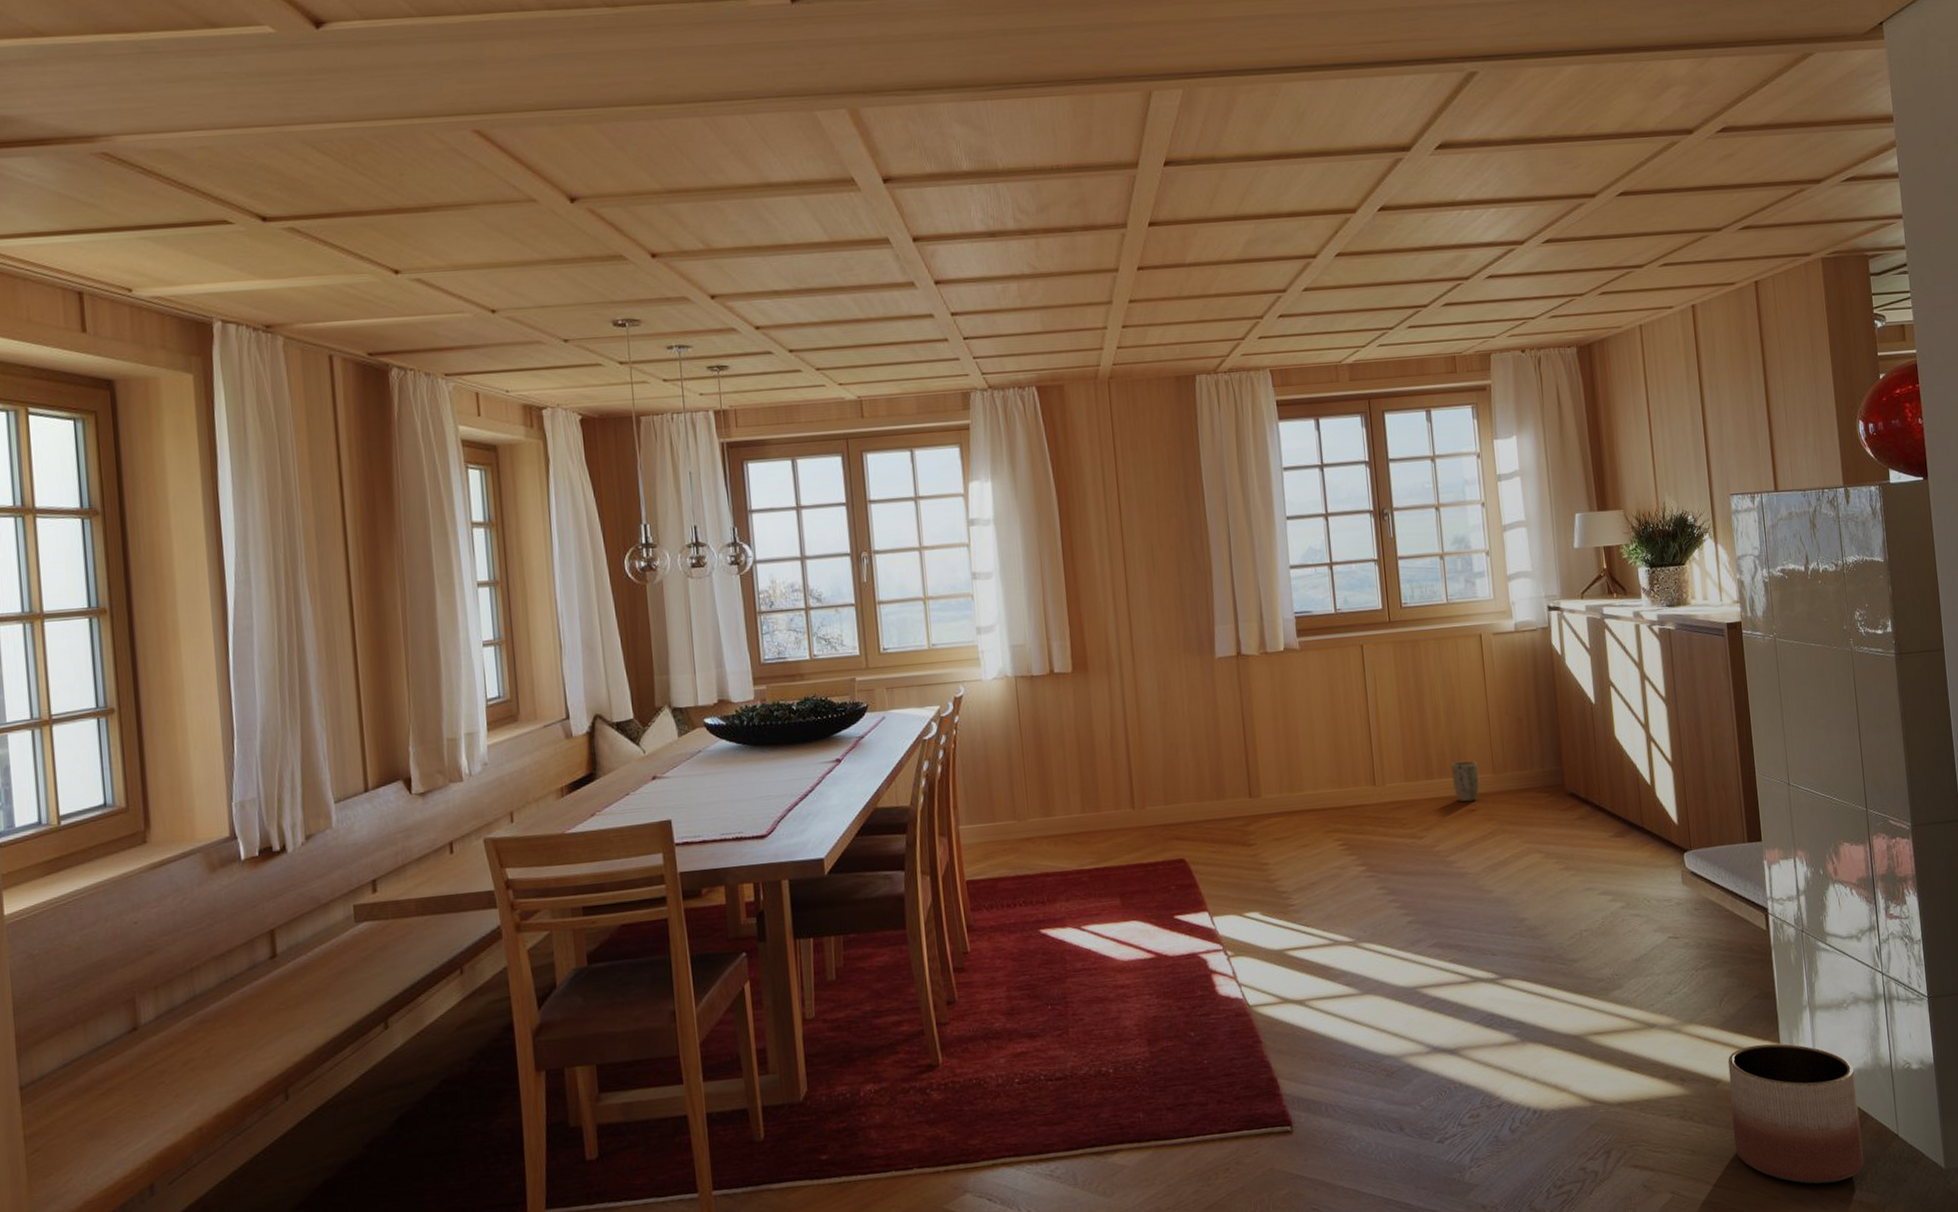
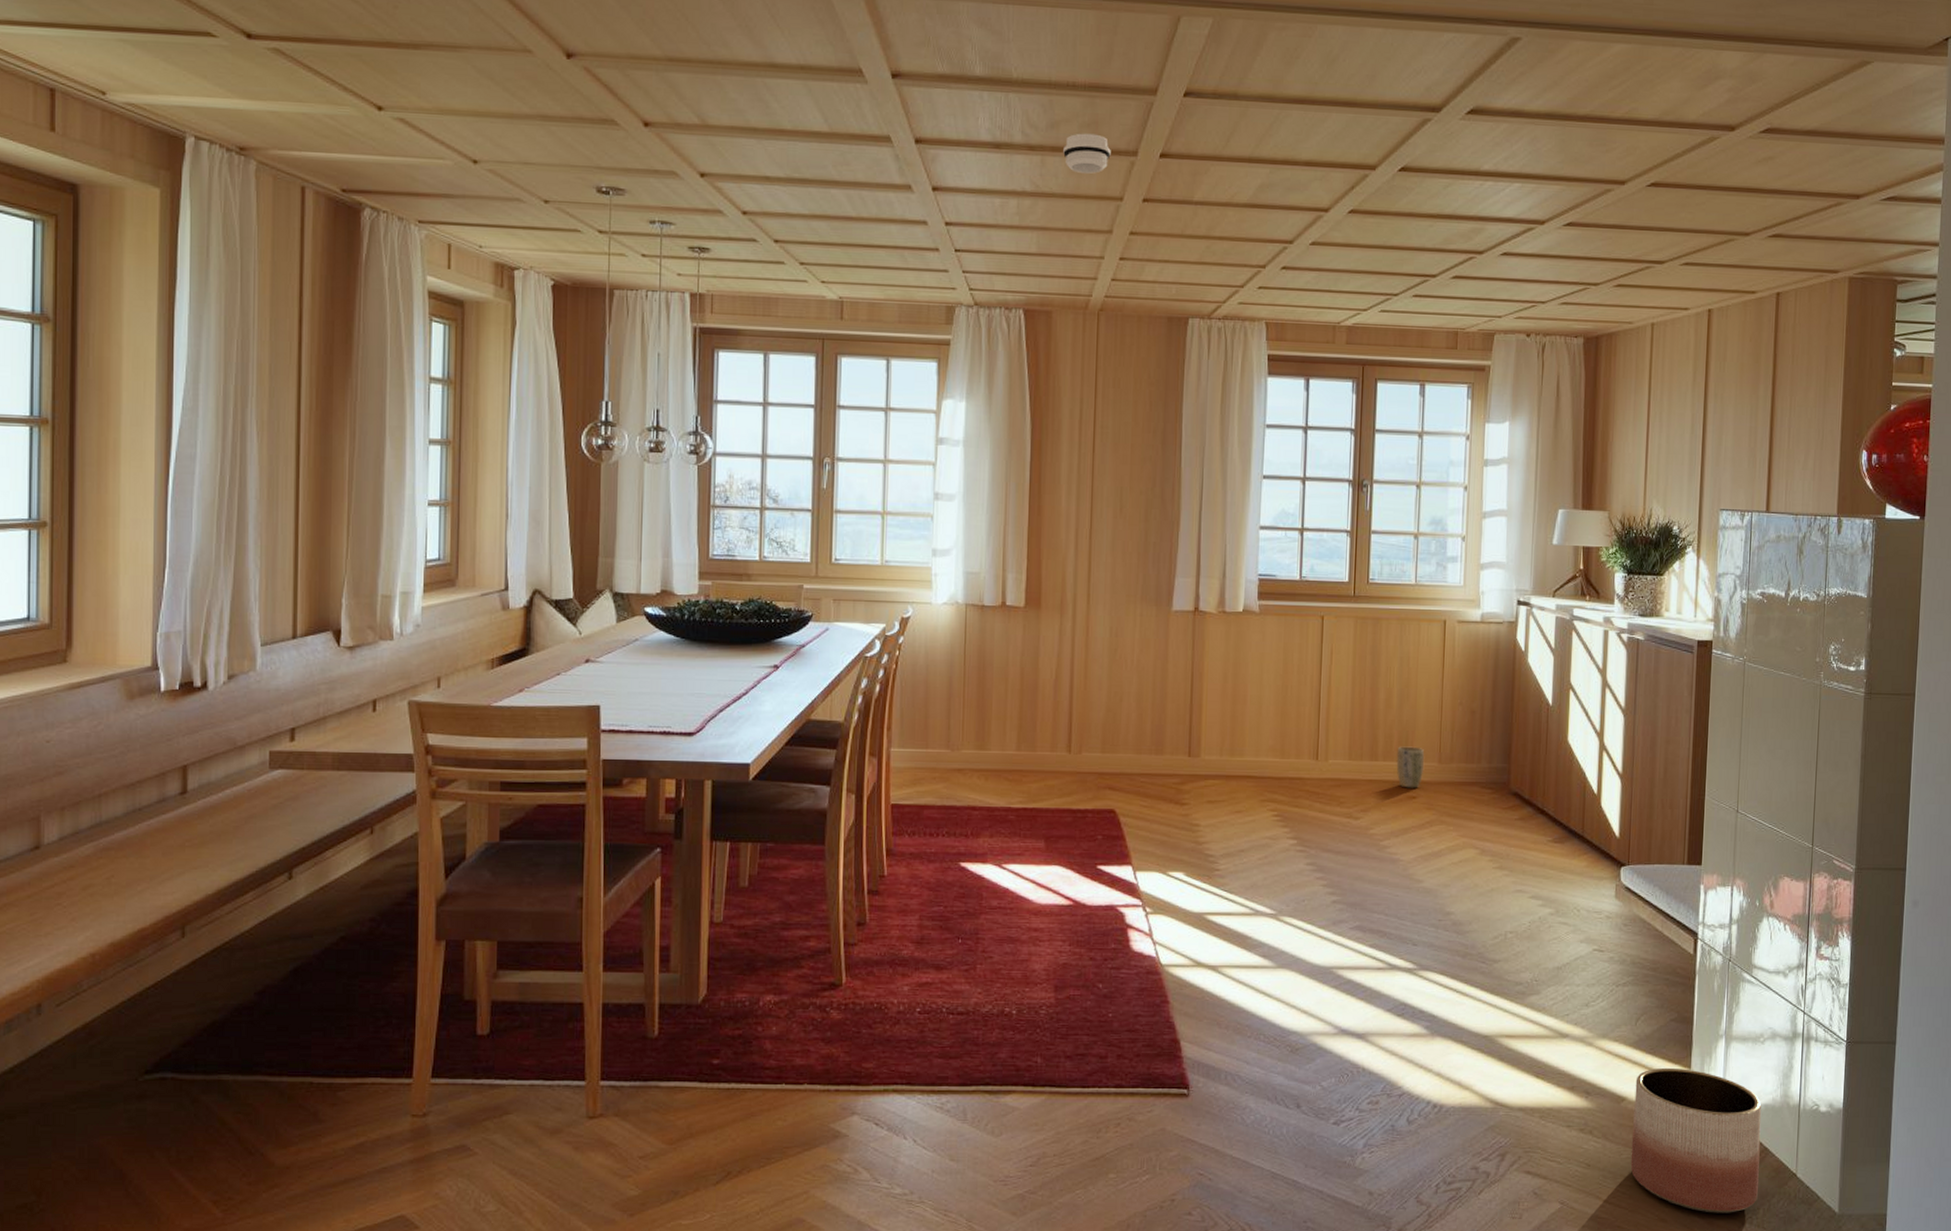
smoke detector: none [1055,211,1102,251] -> present [1063,133,1111,174]

